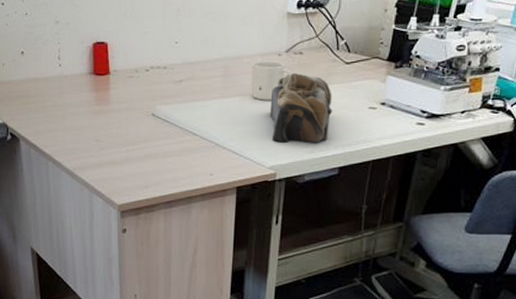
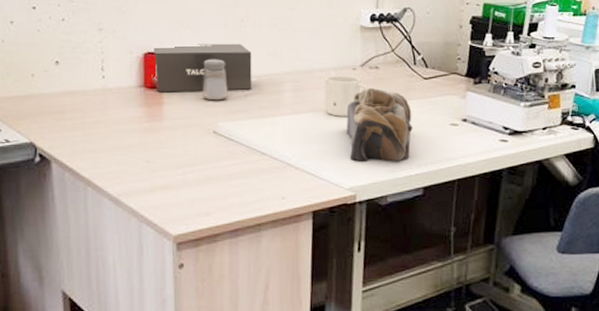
box: none [100,32,186,79] -> present [151,43,252,93]
salt shaker: none [143,47,165,86] -> present [202,59,228,101]

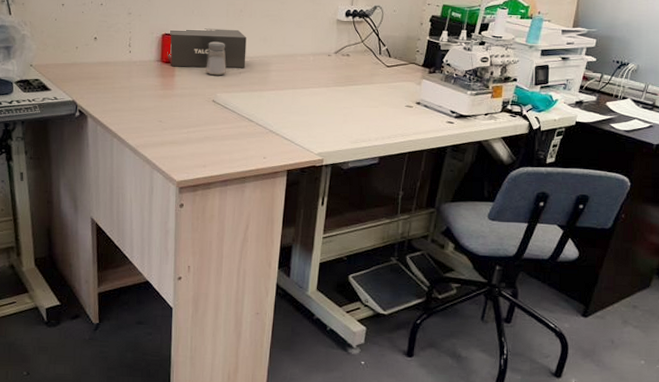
mug: present [324,75,368,117] -> none [303,59,339,94]
fabric scrap: present [346,87,413,162] -> none [320,71,375,135]

